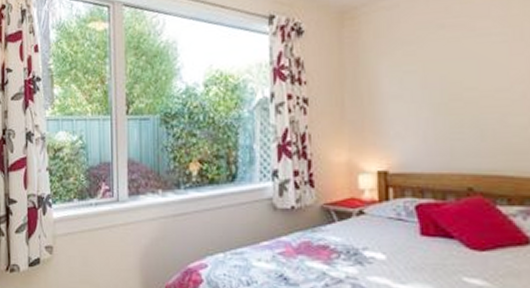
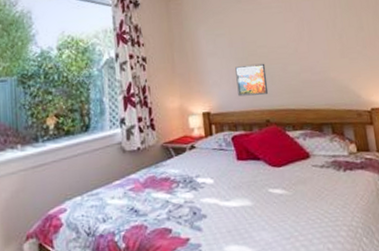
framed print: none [428,111,475,154] -> present [235,63,269,97]

